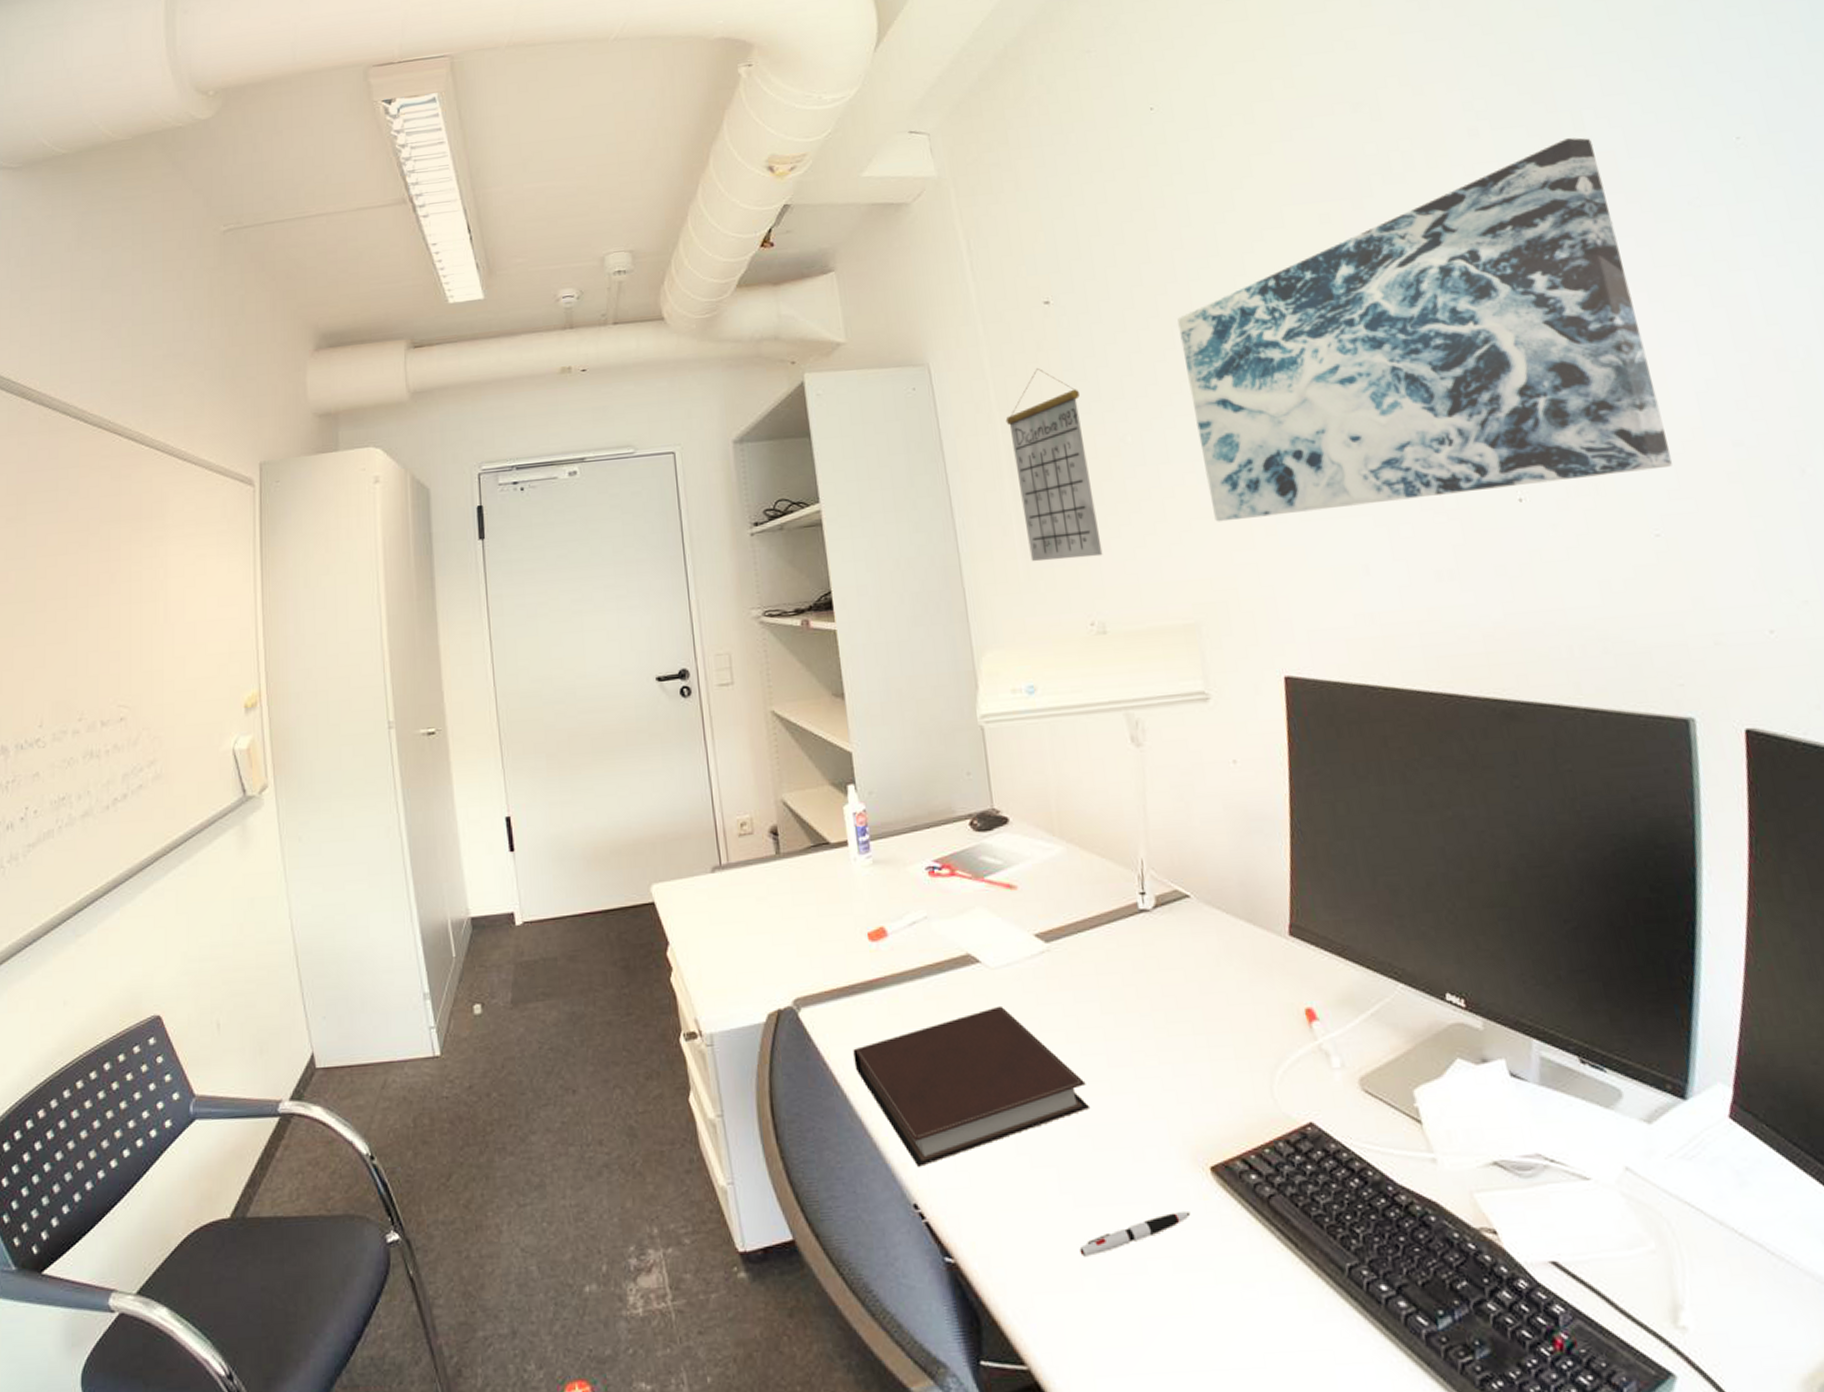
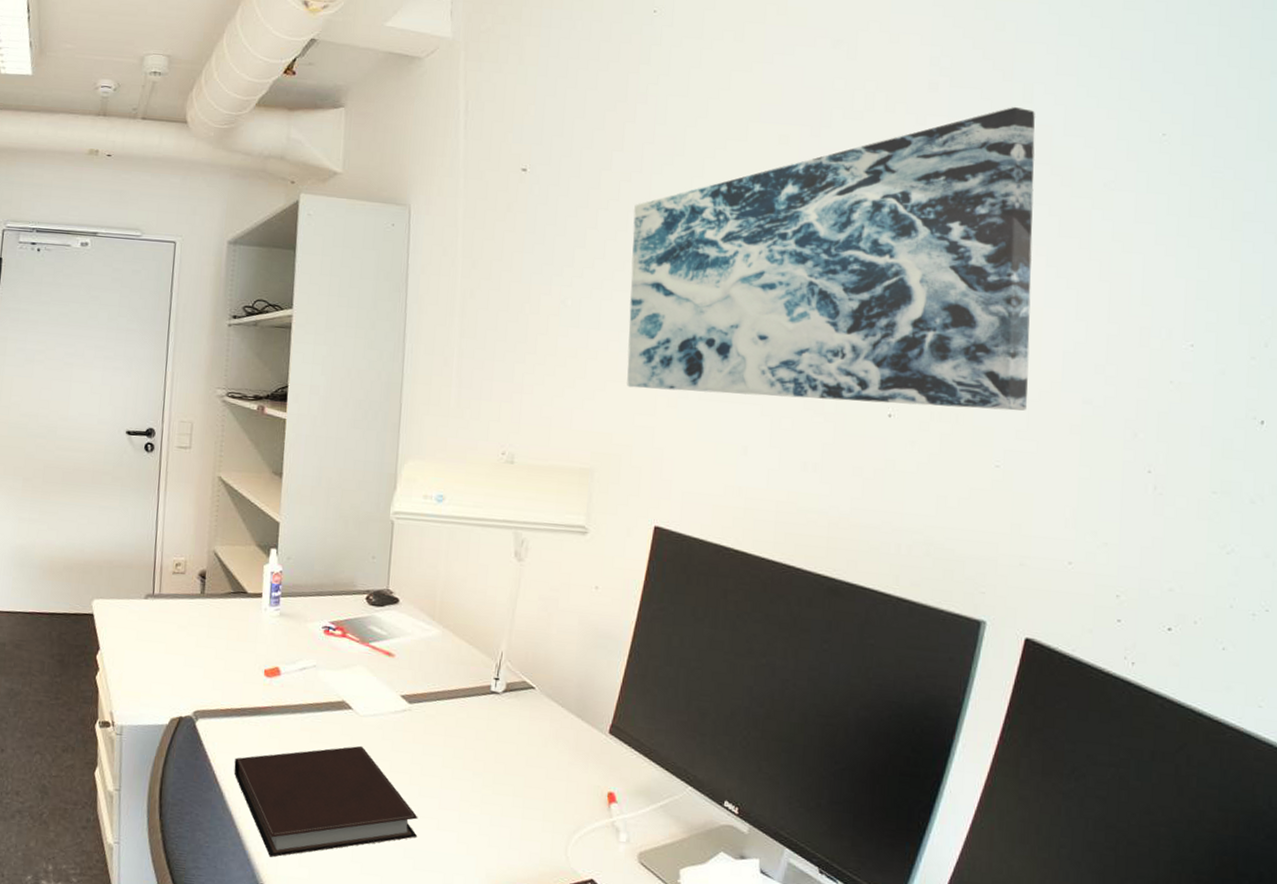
calendar: present [1005,368,1103,562] -> none [463,227,535,398]

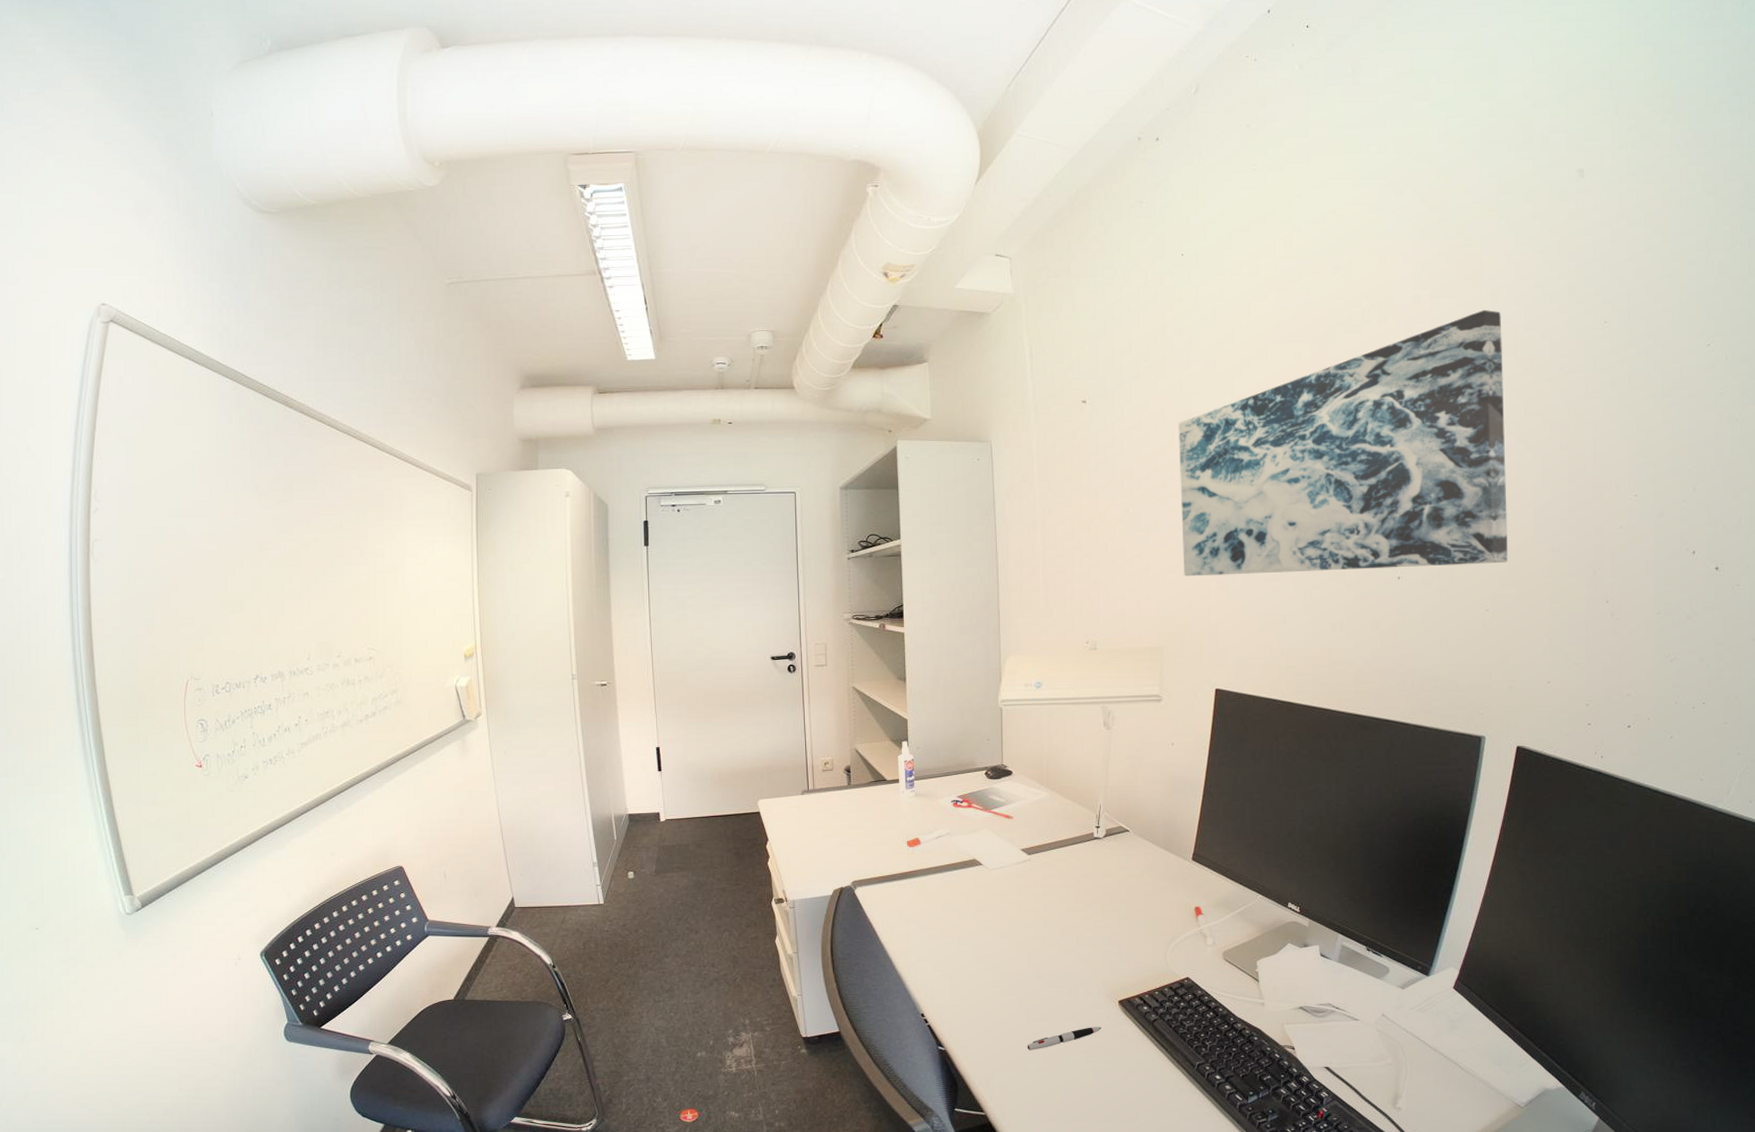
notebook: present [234,745,418,857] -> none [890,893,1044,991]

